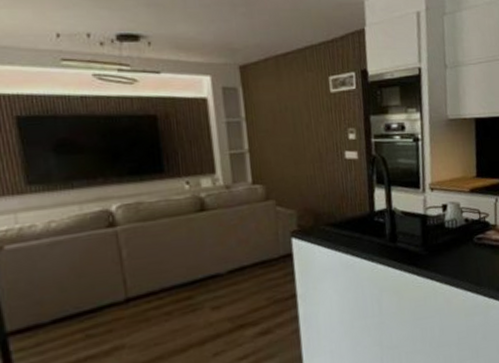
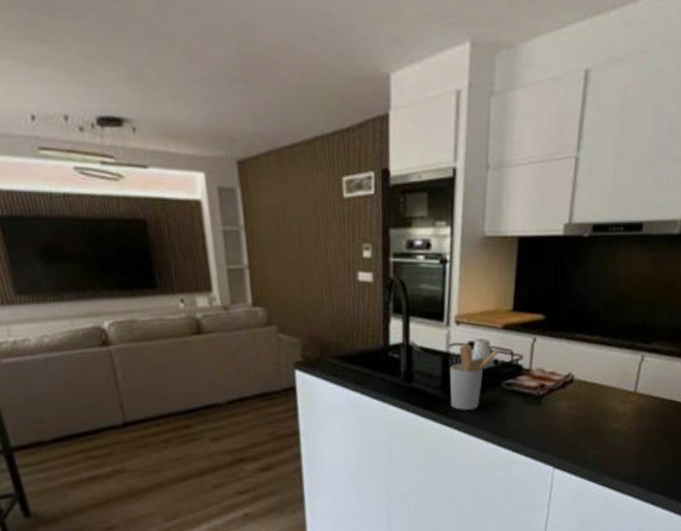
utensil holder: none [428,206,468,264] -> present [450,344,499,410]

